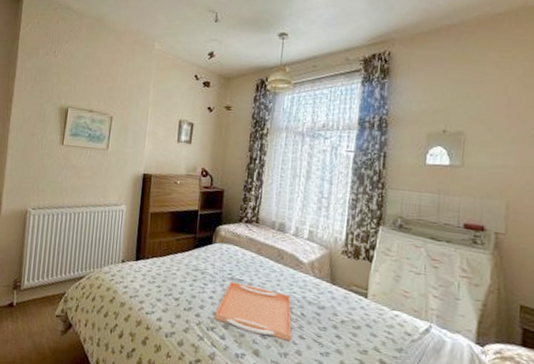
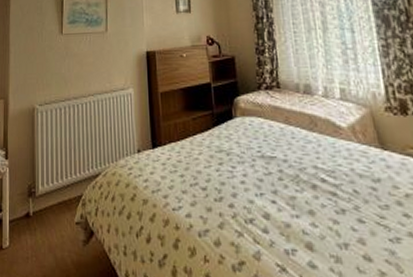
serving tray: present [214,282,292,341] -> none [251,161,349,227]

